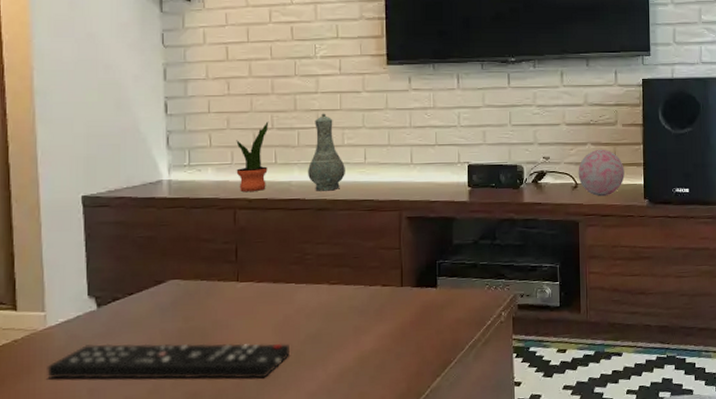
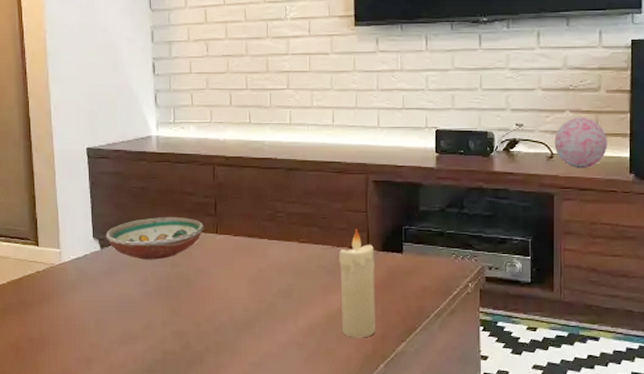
remote control: present [47,343,289,379] -> none [63,281,263,326]
decorative bowl: none [104,266,223,316] -> present [106,216,204,260]
potted plant: present [236,121,269,193] -> none [214,82,244,150]
vase: present [308,113,345,191] -> none [279,75,314,152]
candle: none [372,266,410,378] -> present [339,229,375,338]

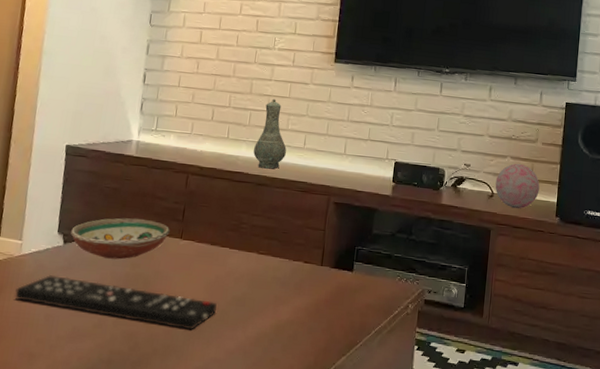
remote control: none [63,281,263,326] -> present [14,275,217,330]
vase: none [279,75,314,152] -> present [253,99,286,169]
candle: present [339,229,375,338] -> none [287,245,327,350]

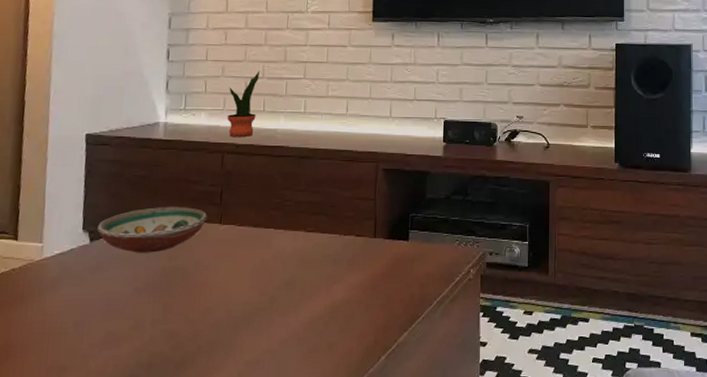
remote control: present [14,275,217,330] -> none [38,277,264,322]
potted plant: none [193,100,227,161] -> present [227,71,260,138]
vase: present [253,99,286,169] -> none [293,65,328,140]
decorative orb: present [495,163,540,209] -> none [550,110,596,158]

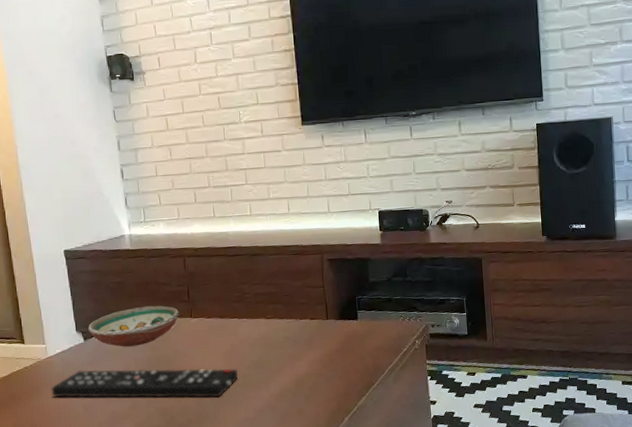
remote control: none [38,277,264,322] -> present [51,368,238,398]
potted plant: present [227,71,260,138] -> none [180,181,208,243]

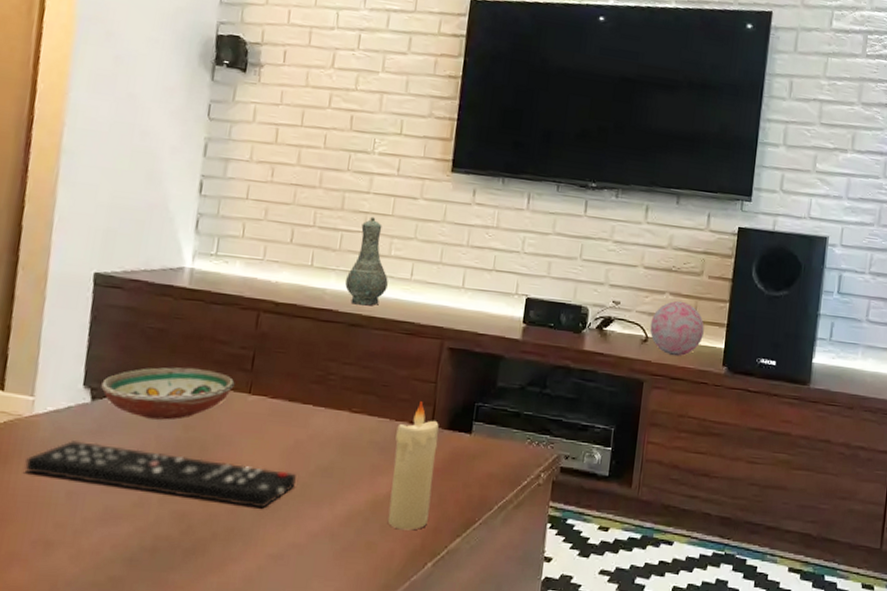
vase: none [241,171,273,240] -> present [345,216,388,306]
candle: none [302,302,339,398] -> present [387,401,439,531]
decorative orb: none [479,191,523,235] -> present [649,301,704,357]

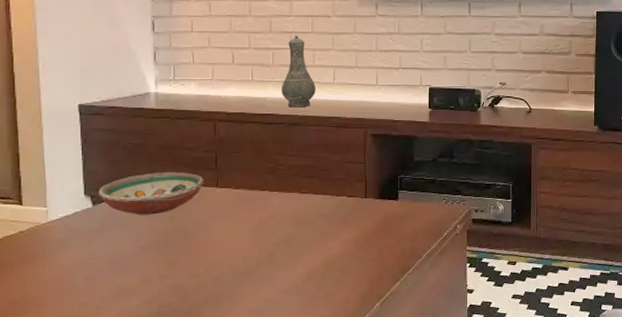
remote control: present [24,441,296,509] -> none [49,238,263,275]
candle: present [387,401,439,531] -> none [338,179,372,280]
decorative orb: present [649,301,704,357] -> none [532,77,576,122]

